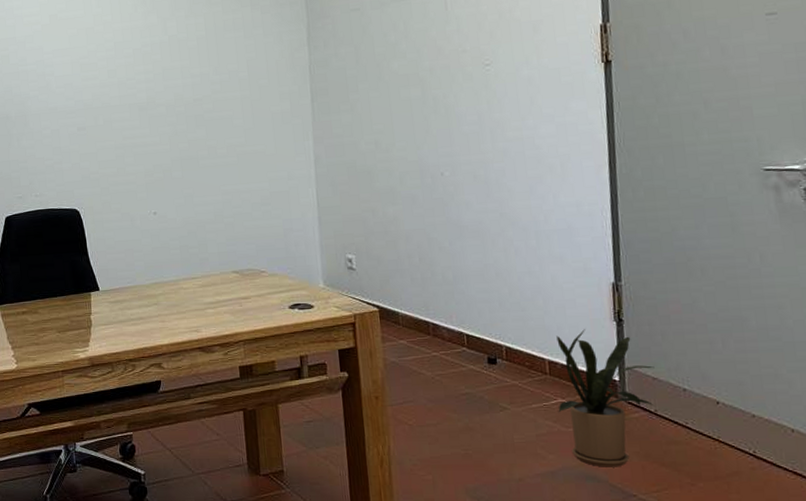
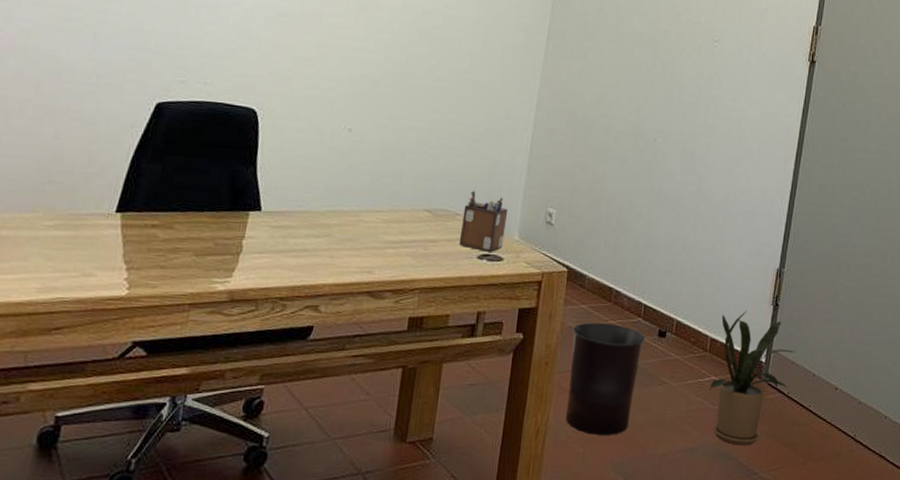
desk organizer: none [267,248,311,302] -> present [459,190,508,252]
waste bin: none [396,355,475,462] -> present [565,322,646,435]

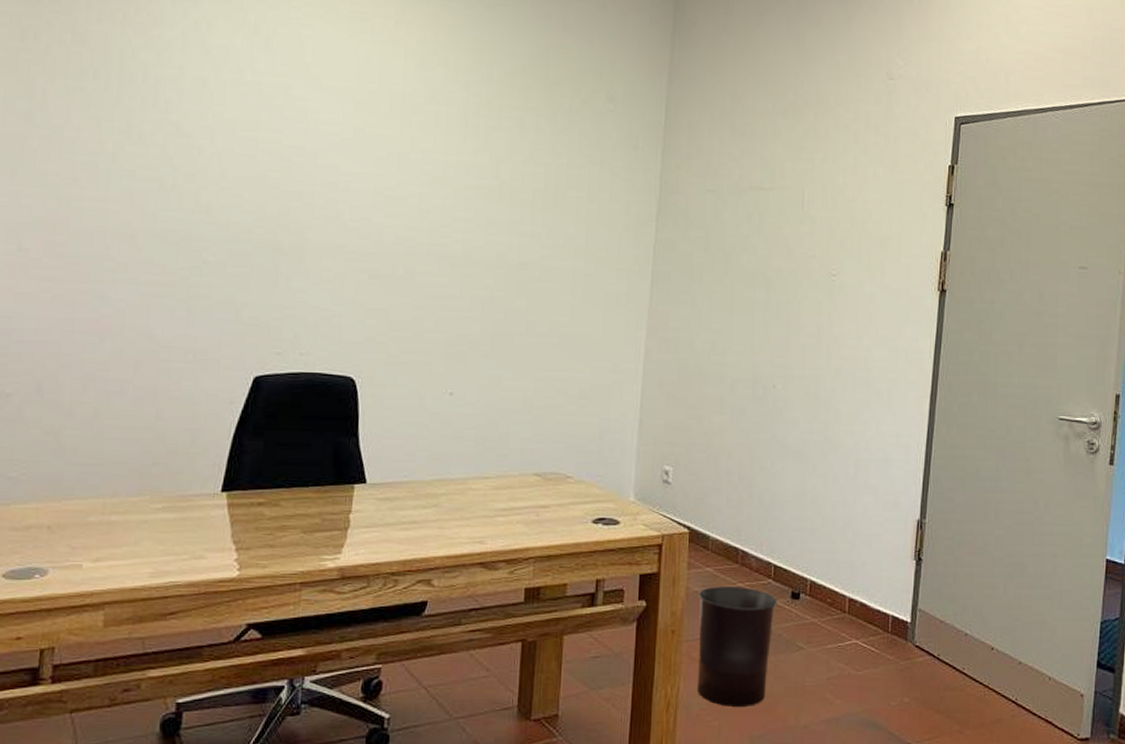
desk organizer: present [459,190,508,252] -> none [572,450,622,515]
house plant: present [709,310,795,446] -> none [851,566,943,714]

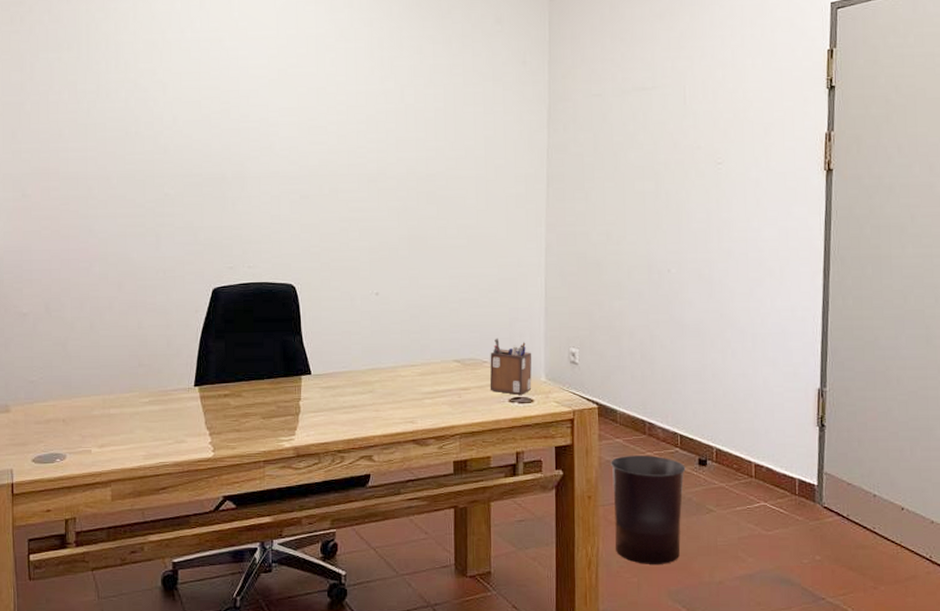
desk organizer: none [572,450,622,515] -> present [489,338,532,395]

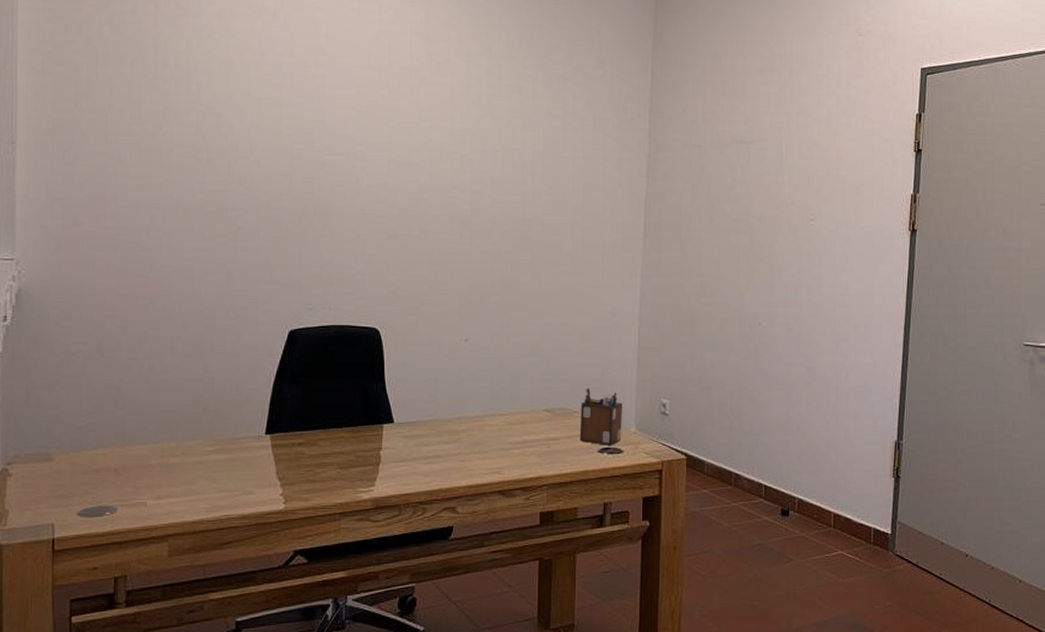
waste bin: present [611,455,686,564] -> none [697,506,769,613]

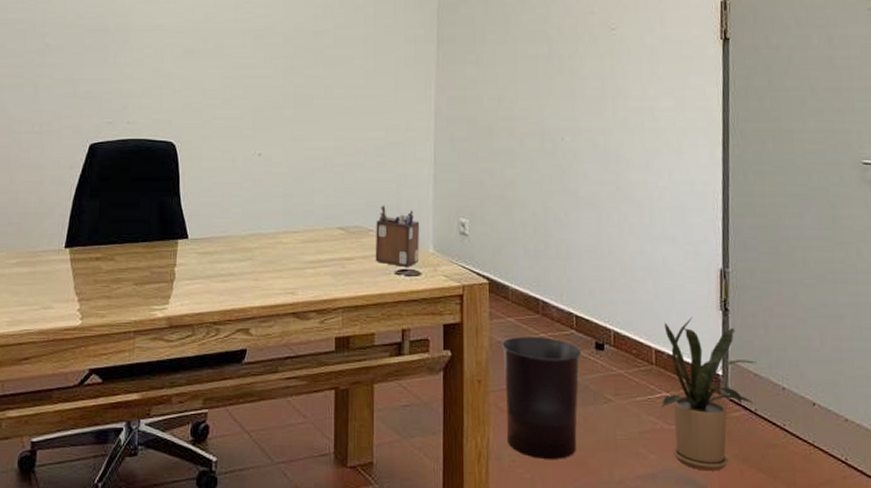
waste bin: none [697,506,769,613] -> present [502,337,582,459]
house plant: none [837,484,921,616] -> present [662,317,757,471]

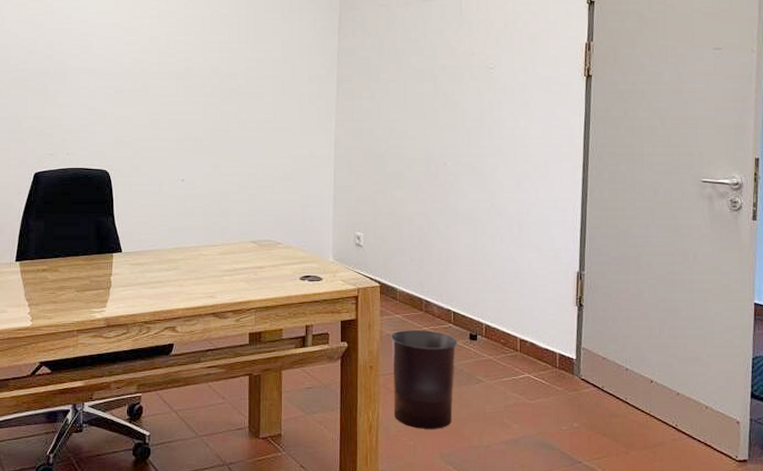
desk organizer: present [375,205,420,267] -> none [283,222,322,273]
house plant: present [662,317,757,471] -> none [524,312,605,437]

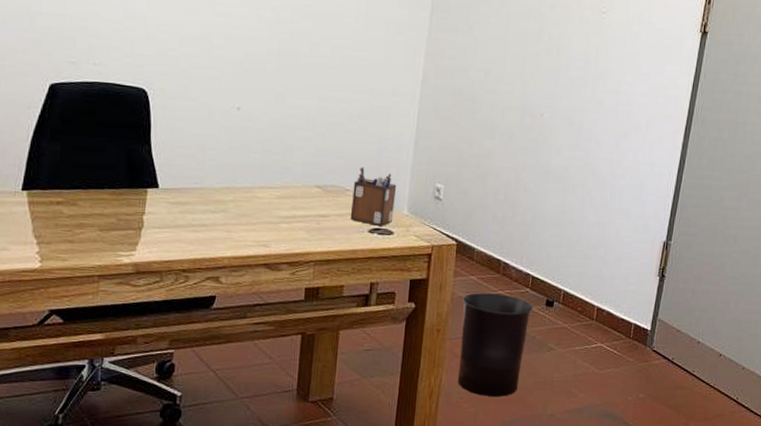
desk organizer: none [283,222,322,273] -> present [350,166,397,226]

